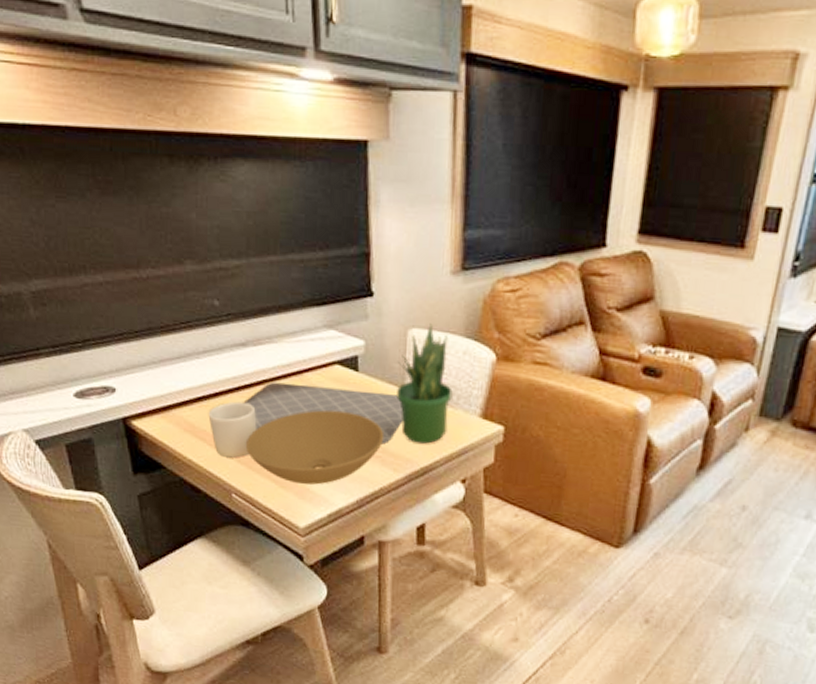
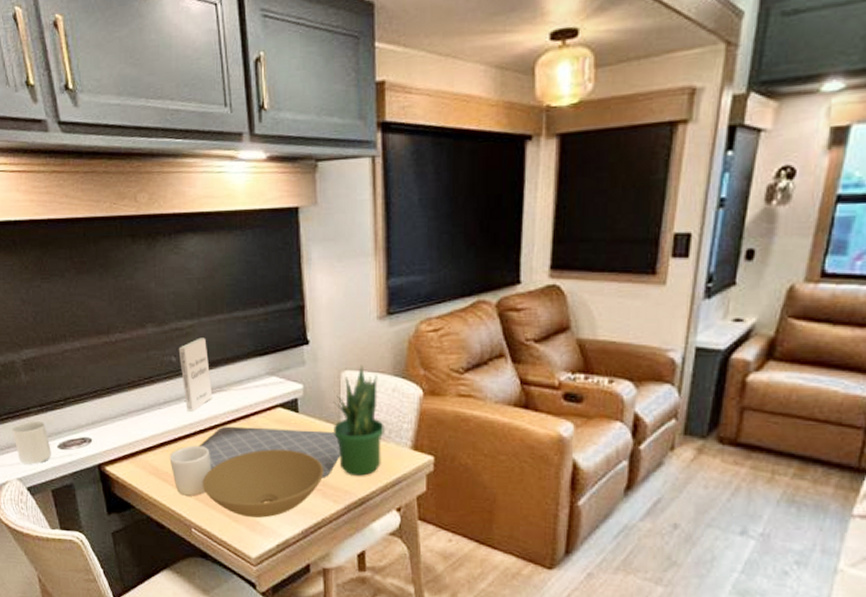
cup: none [17,364,66,415] -> present [12,421,51,465]
book: none [222,280,261,364] -> present [178,337,213,412]

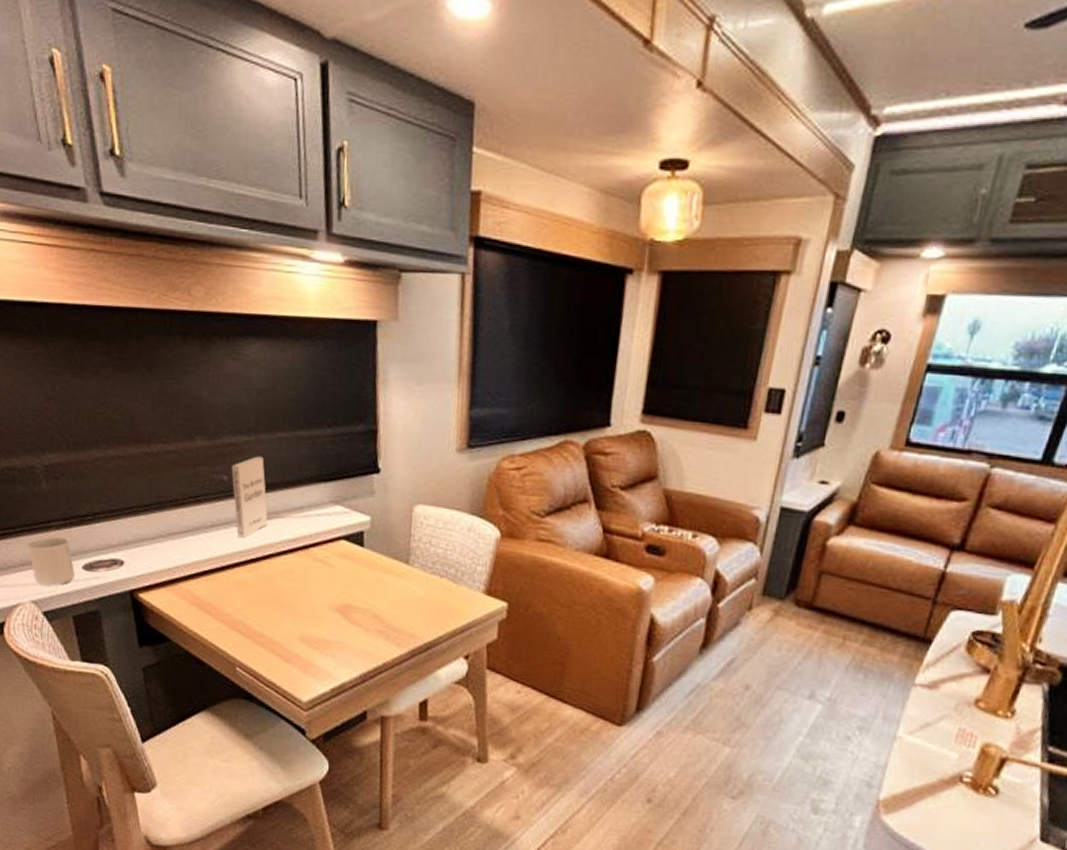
mug: present [169,445,212,496] -> none [214,575,263,632]
placemat: present [199,426,341,477] -> none [249,556,408,618]
bowl: present [202,449,324,518] -> none [250,584,389,659]
planter: present [334,365,384,476] -> none [401,500,457,619]

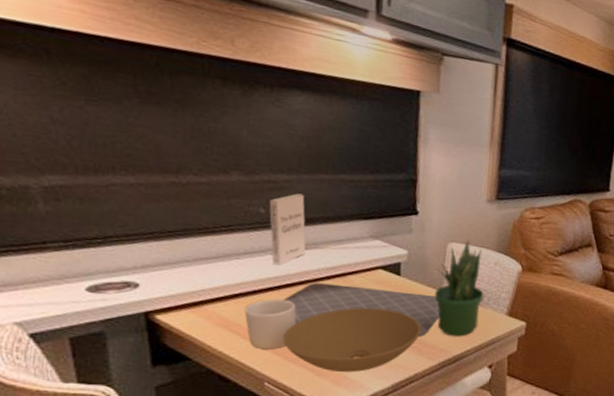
cup: present [27,536,74,586] -> none [13,257,75,308]
mug: none [214,575,263,632] -> present [244,299,297,350]
placemat: none [249,556,408,618] -> present [283,282,440,336]
bowl: none [250,584,389,659] -> present [282,307,422,372]
planter: none [401,500,457,619] -> present [434,239,484,336]

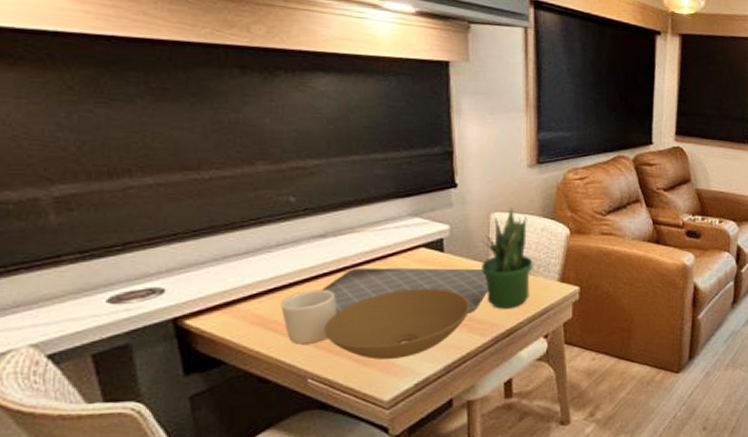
book: present [269,193,306,265] -> none [299,178,342,254]

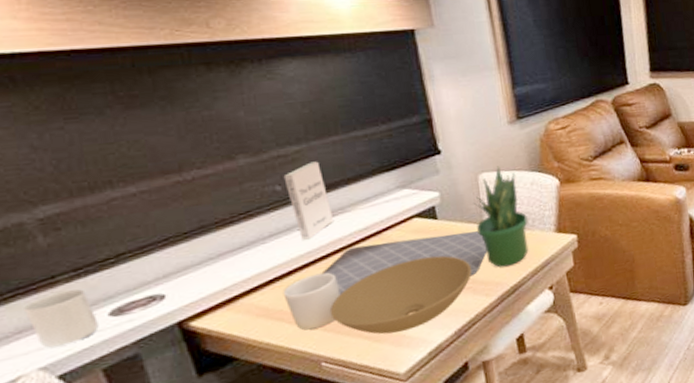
cup: none [25,272,95,326] -> present [24,289,99,348]
book: none [299,178,342,254] -> present [283,161,335,240]

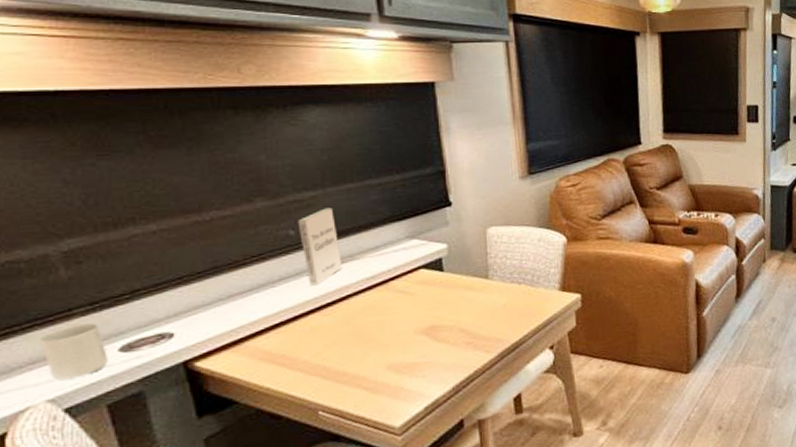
mug: present [283,272,341,330] -> none [287,319,343,377]
placemat: present [321,231,487,294] -> none [326,285,491,342]
bowl: present [329,255,472,335] -> none [331,308,474,386]
planter: present [474,166,529,267] -> none [481,220,533,323]

